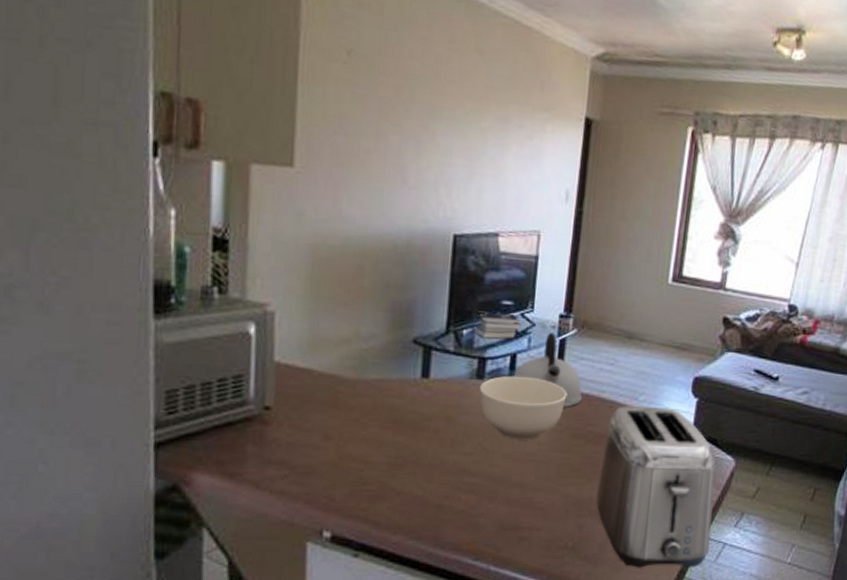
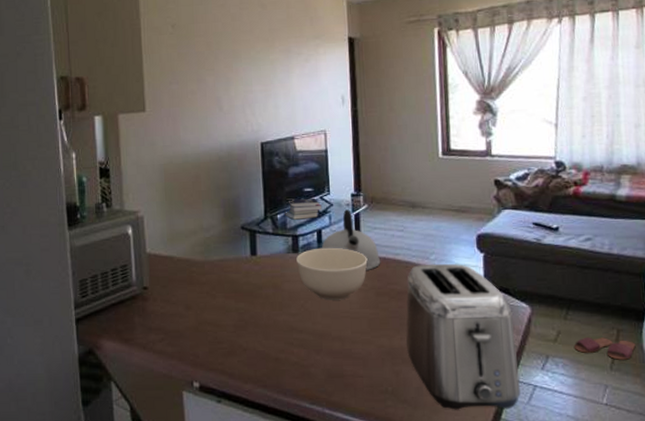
slippers: none [771,494,829,519] -> present [575,336,636,360]

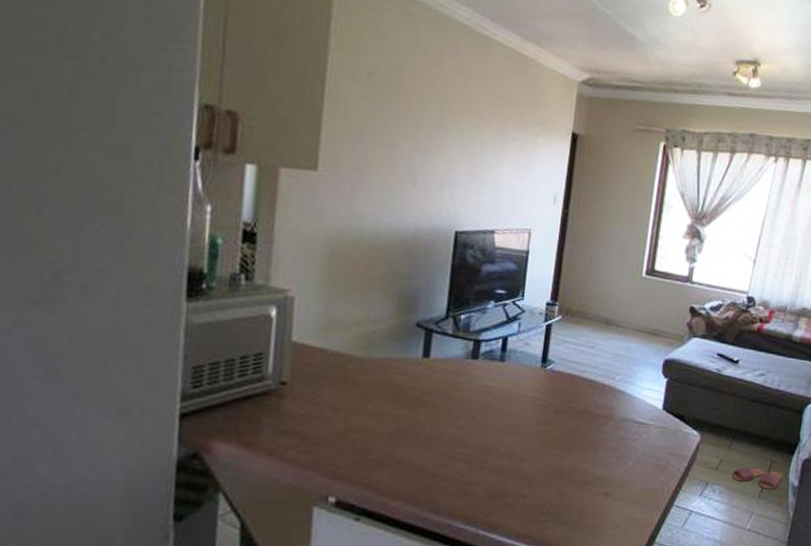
books: present [284,198,323,220] -> none [470,298,513,324]
bowl: present [296,247,368,300] -> none [474,356,552,415]
kettle: present [321,209,381,270] -> none [504,318,566,386]
toaster: present [405,264,521,410] -> none [576,384,684,533]

